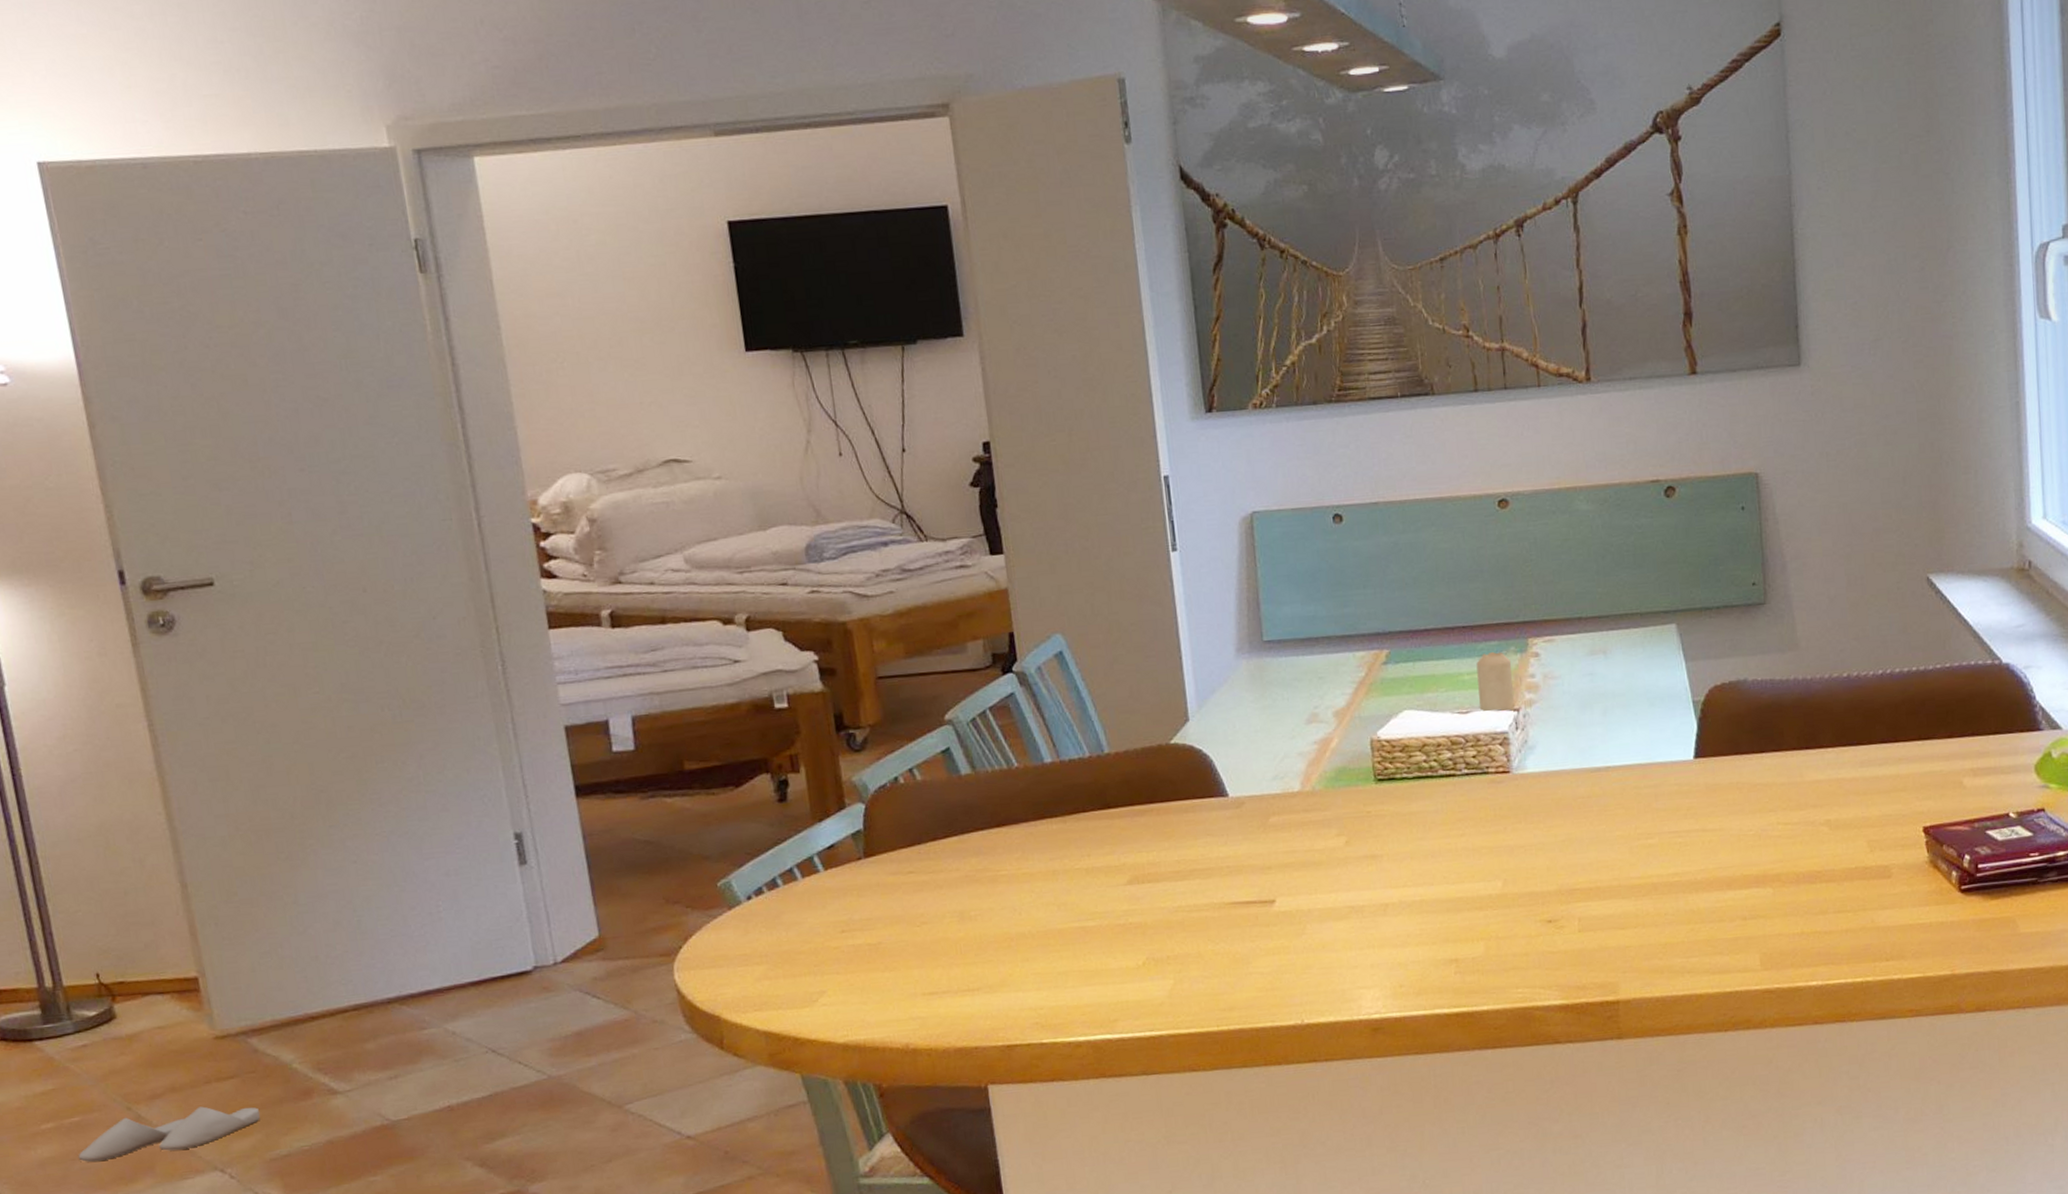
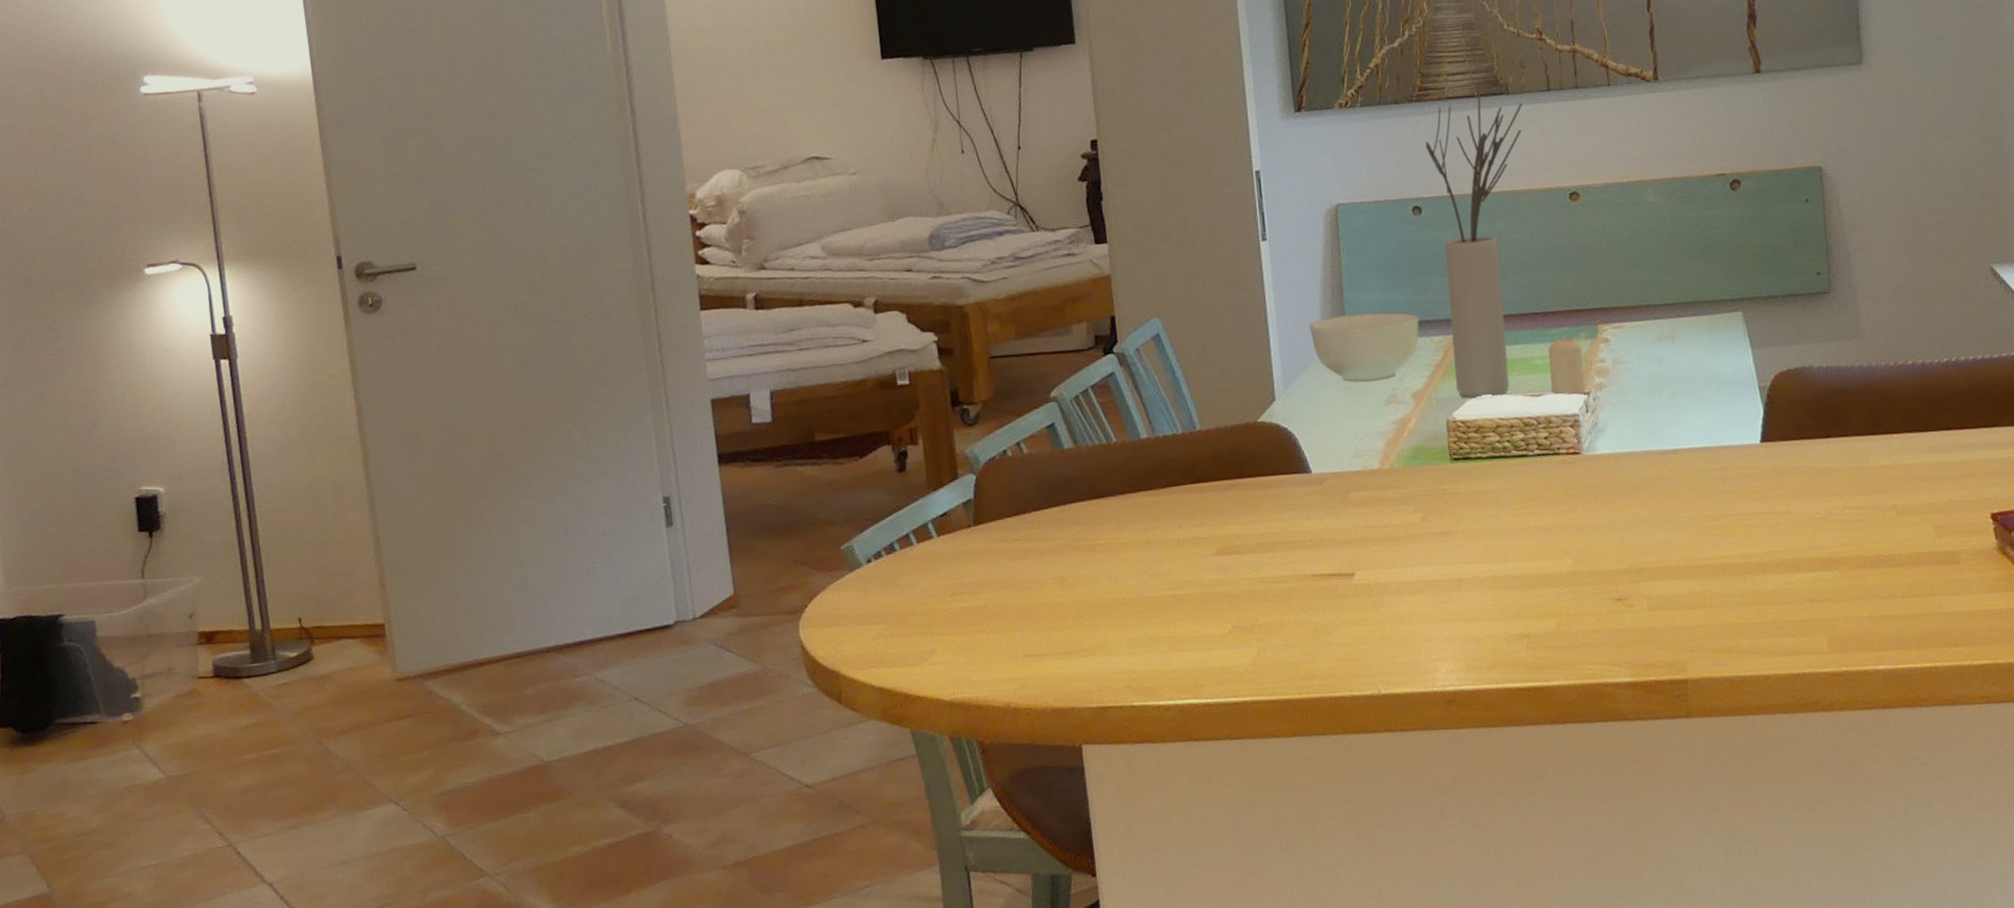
slippers: present [78,1106,261,1162] -> none [274,743,432,791]
bowl: none [1224,626,1341,701] -> present [1309,311,1420,382]
vase: none [1345,393,1449,717] -> present [1425,93,1523,399]

